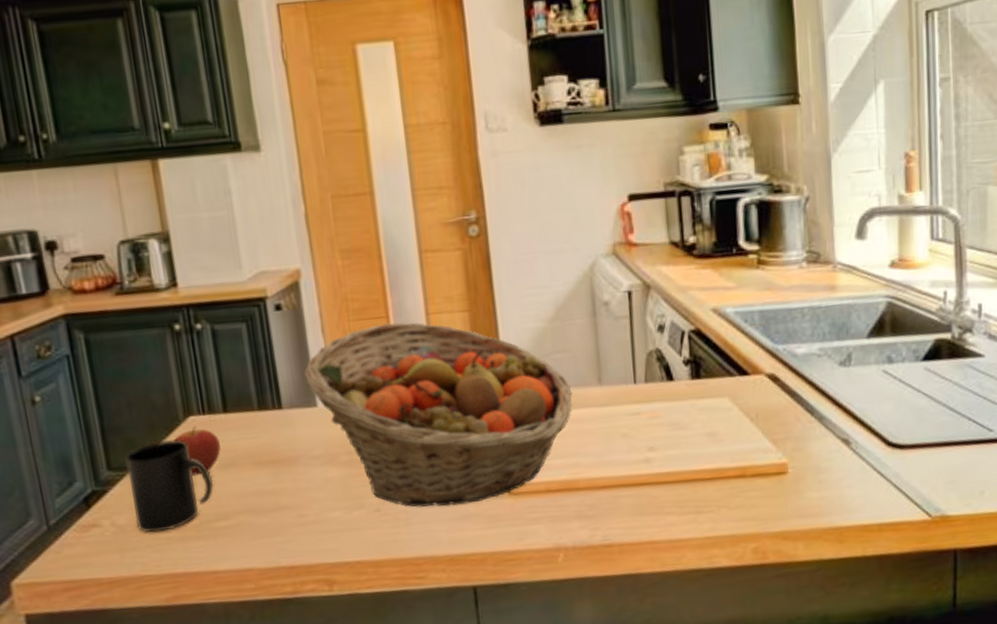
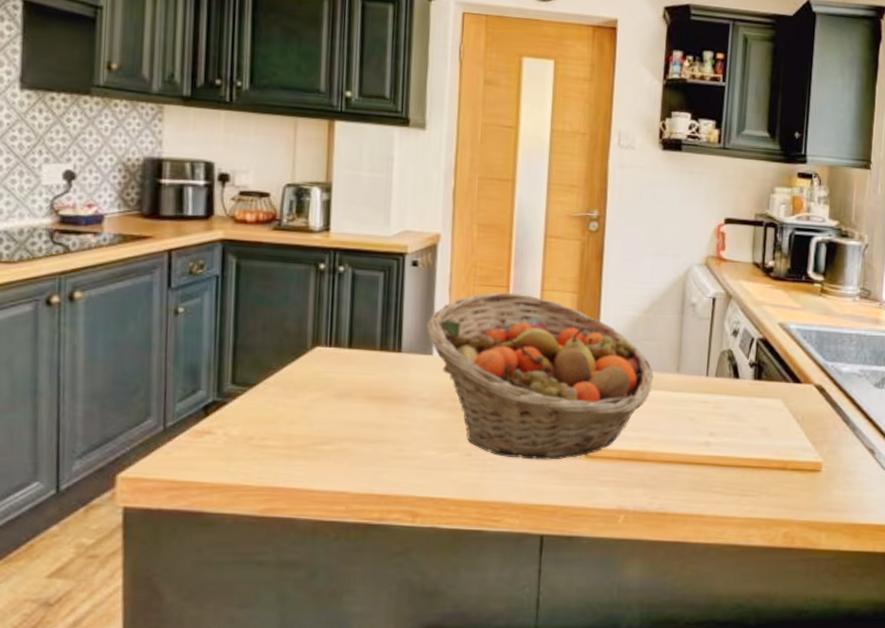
mug: present [125,439,214,533] -> none [247,364,327,447]
apple: present [174,425,221,477] -> none [298,355,340,401]

